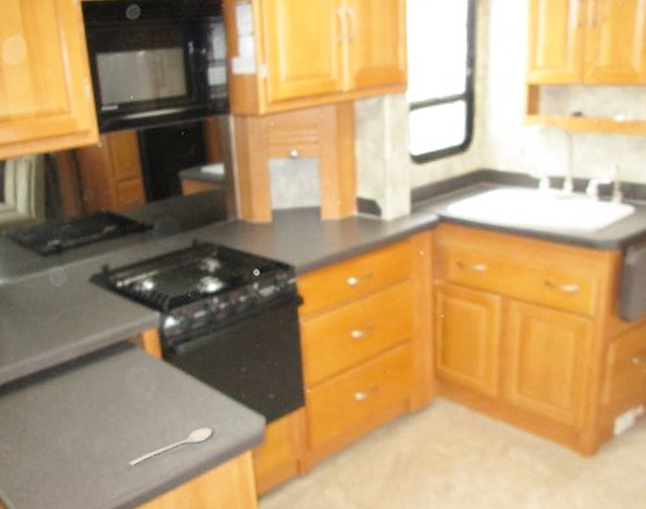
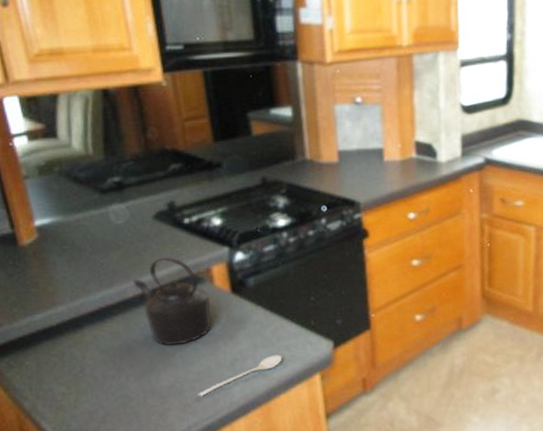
kettle: none [70,320,142,411] -> present [133,256,211,346]

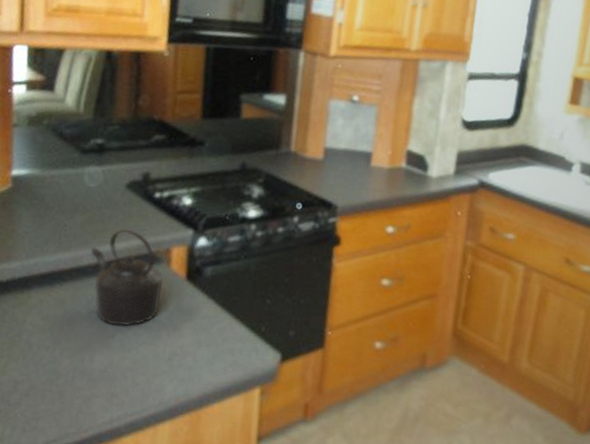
stirrer: present [198,355,283,396] -> none [128,357,225,388]

